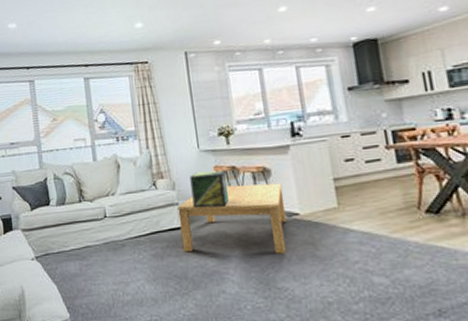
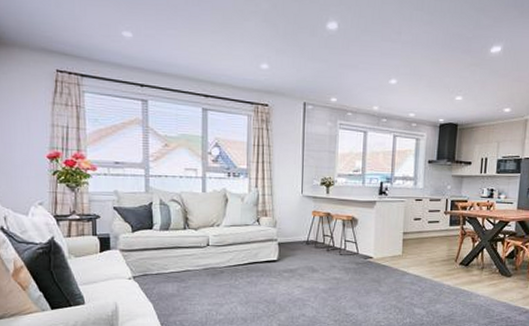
coffee table: present [177,183,287,254] -> none [275,229,364,288]
decorative cube: present [190,170,230,209] -> none [290,214,322,246]

